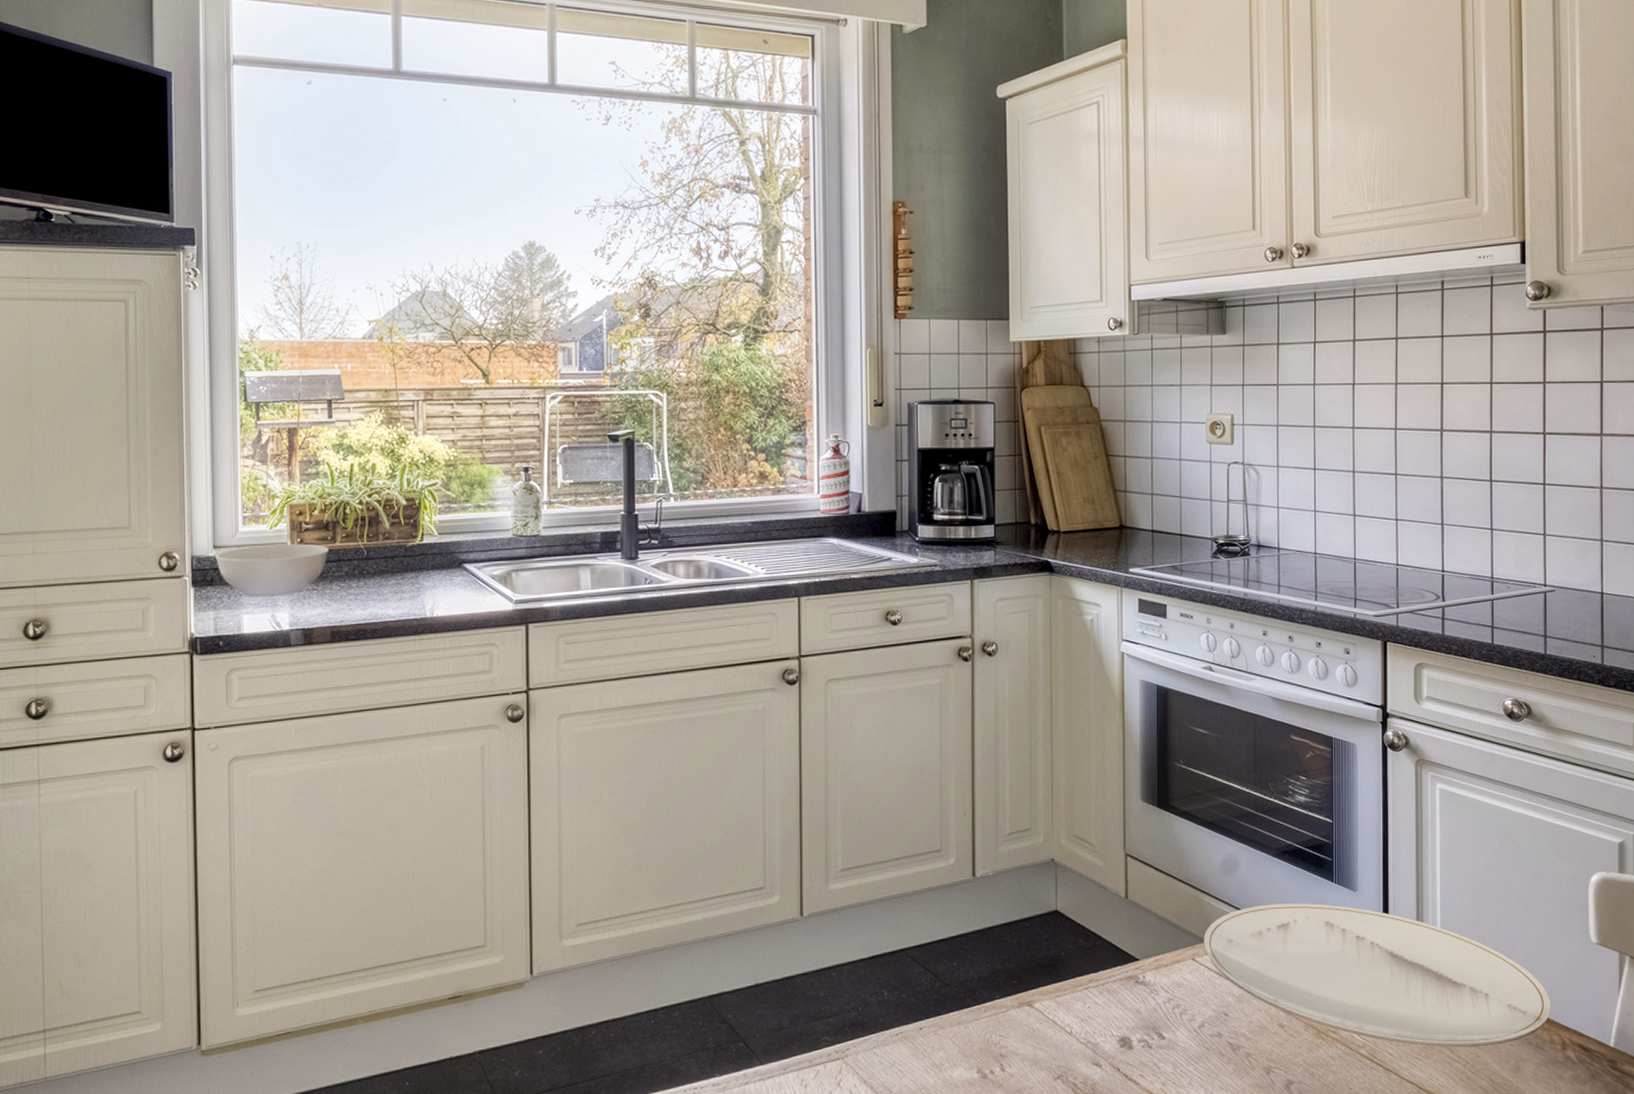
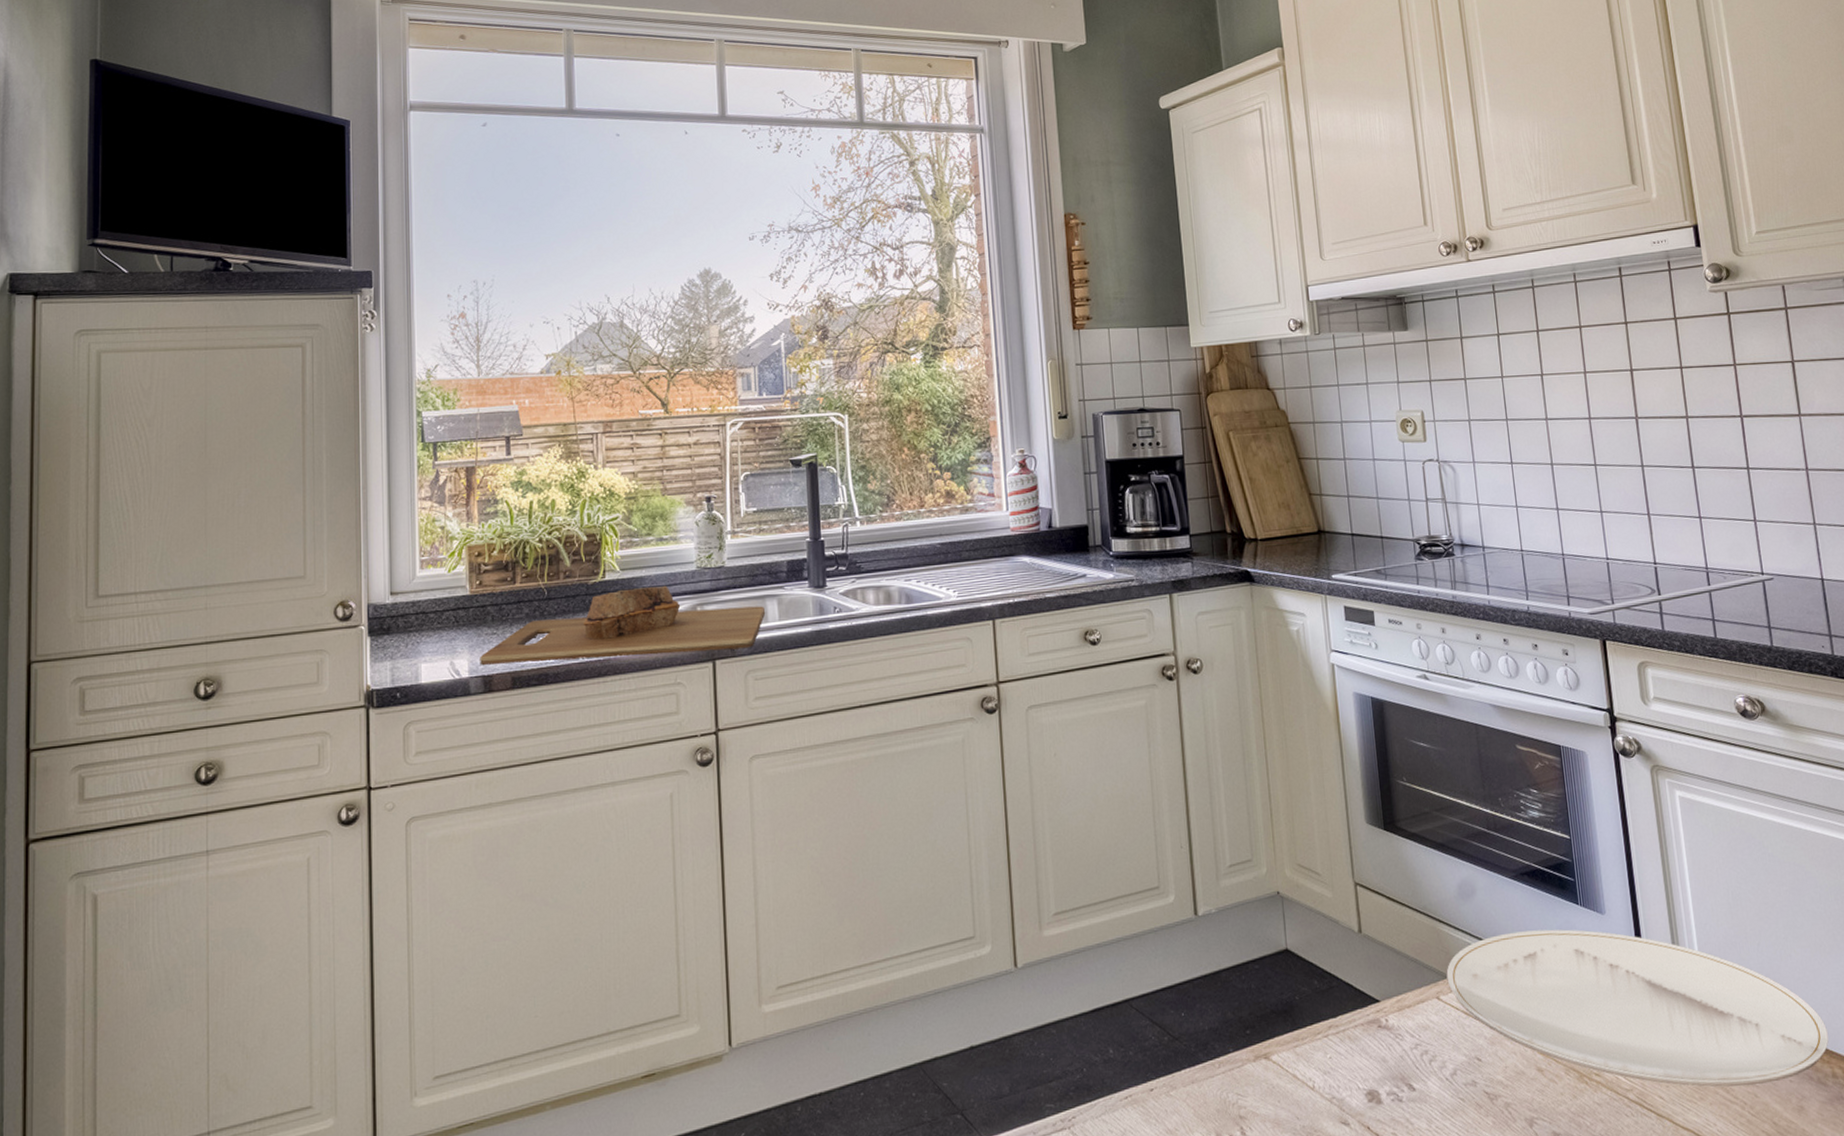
bowl: present [215,543,329,597] -> none [392,586,509,645]
cutting board: none [300,550,579,620] -> present [480,585,766,666]

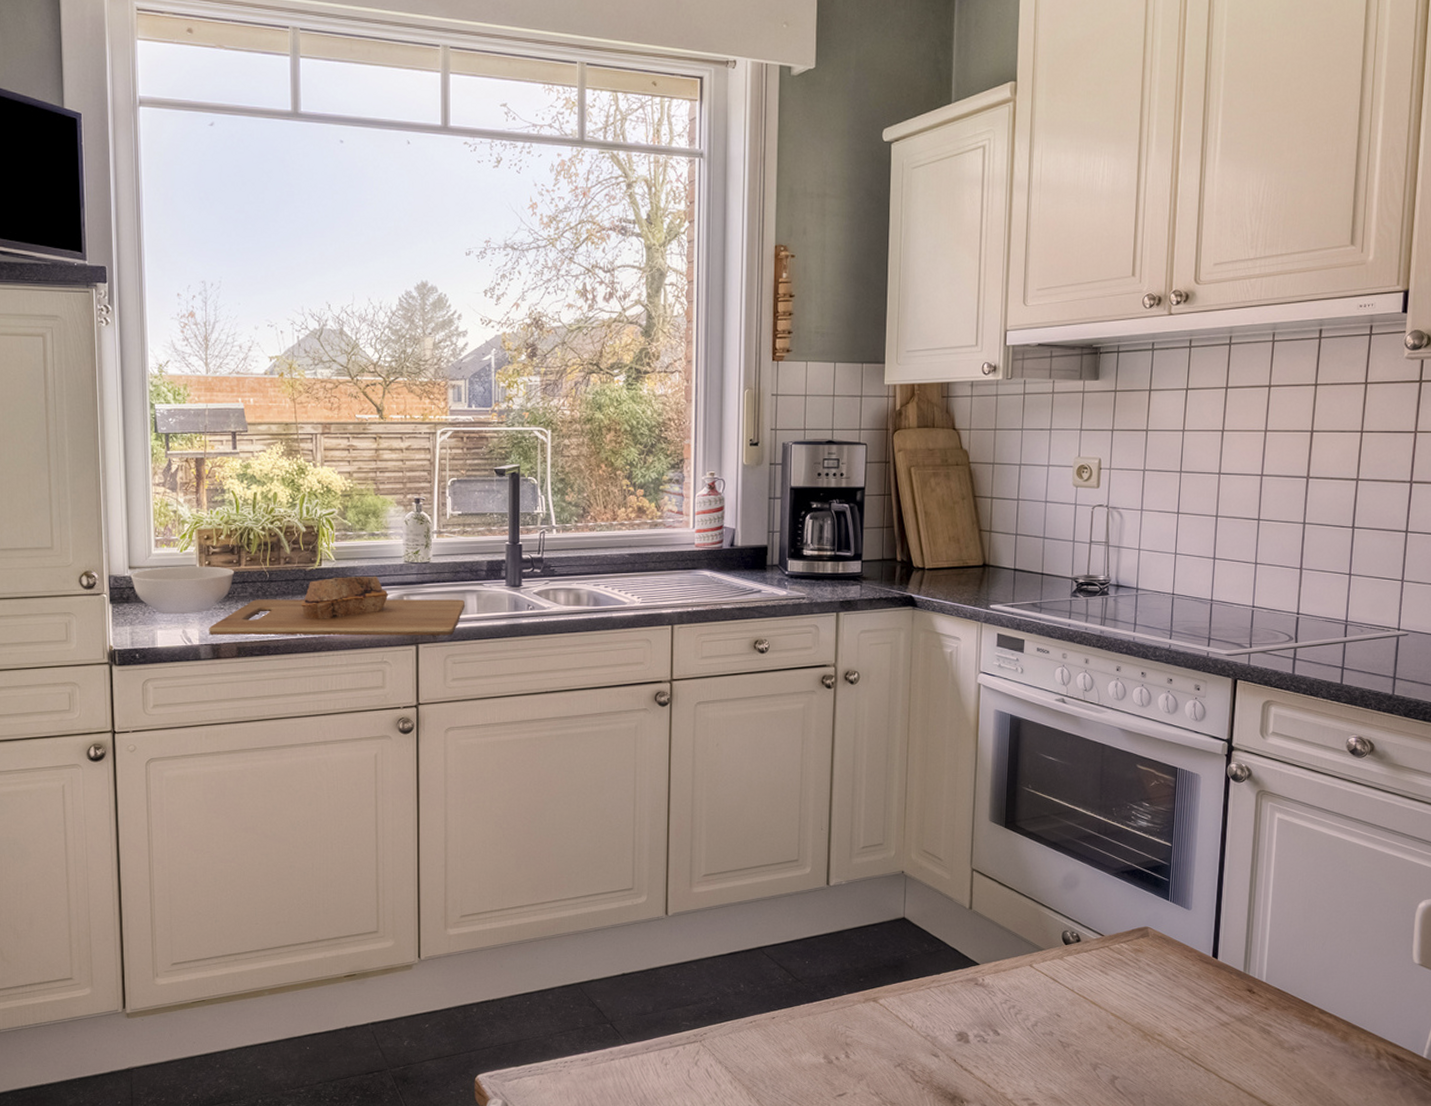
bowl: none [392,586,509,645] -> present [130,566,235,615]
plate: present [1446,929,1829,1088] -> none [1041,918,1370,1053]

